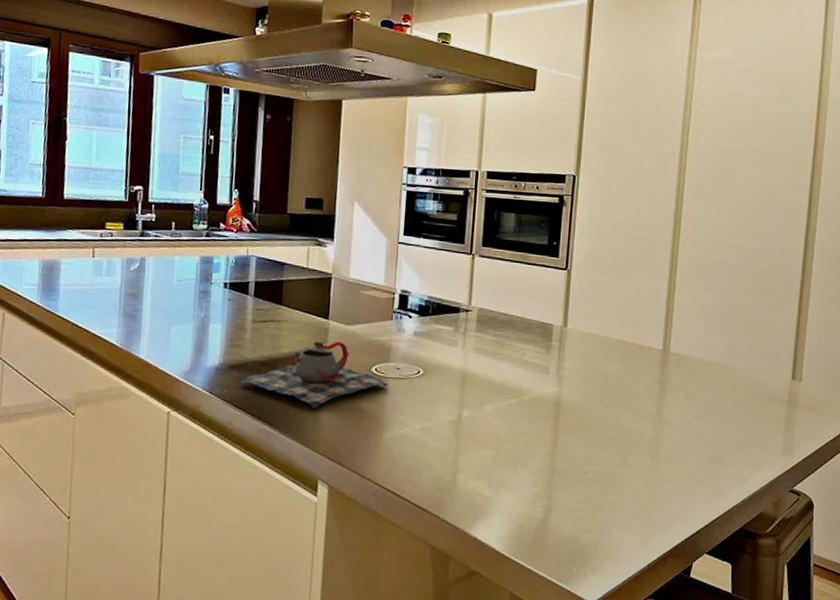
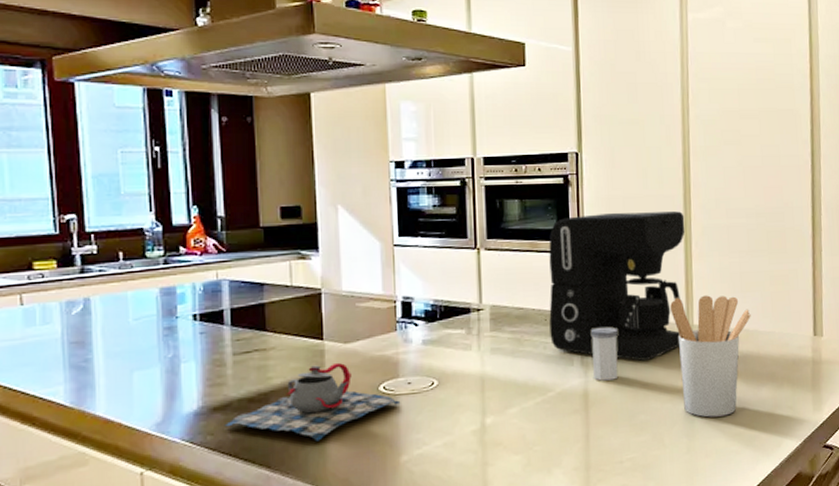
coffee maker: none [530,235,672,380] -> present [549,211,685,361]
salt shaker: none [566,341,595,394] -> present [590,326,618,381]
utensil holder: none [648,323,729,445] -> present [670,295,751,418]

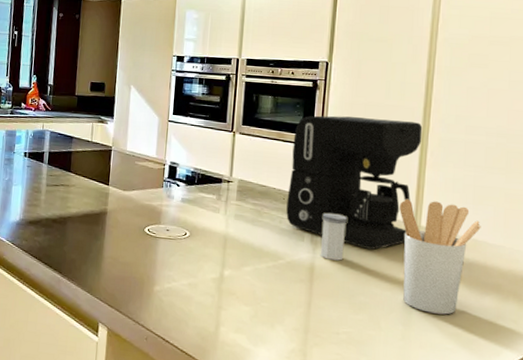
teapot: present [224,363,401,442] -> none [35,203,160,261]

